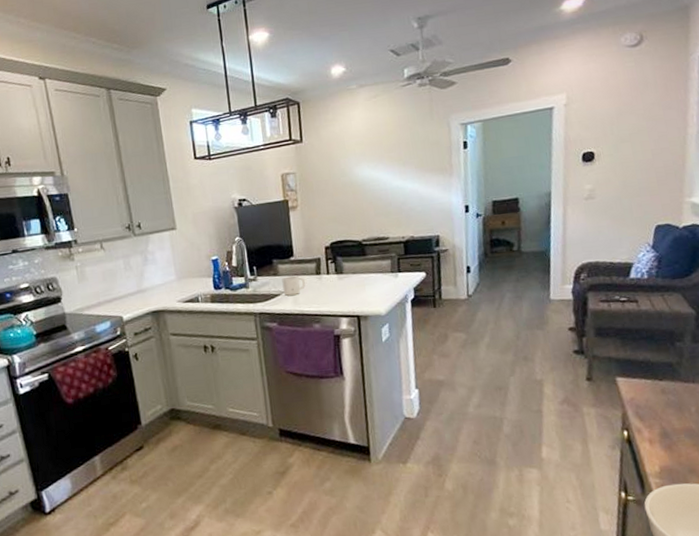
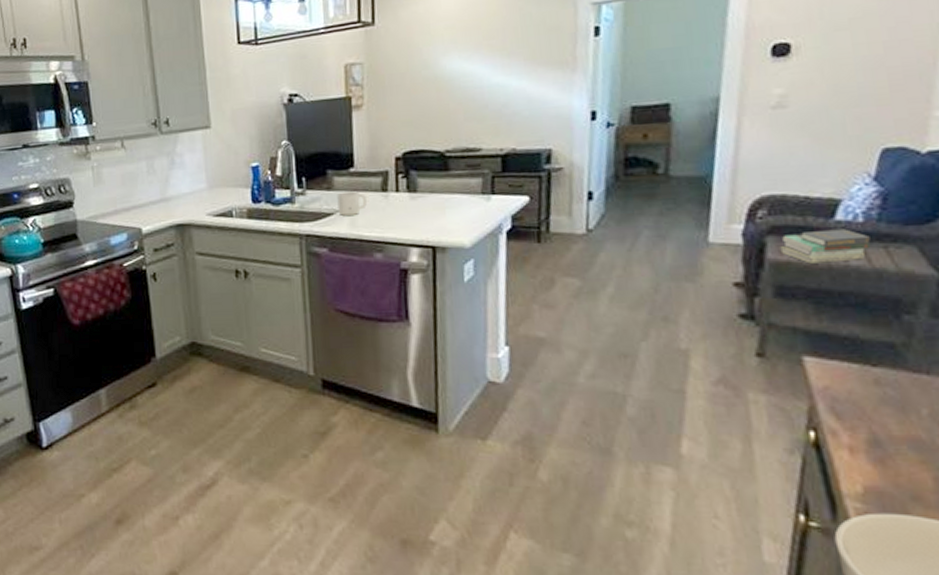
books: none [597,284,653,310] -> present [780,228,871,264]

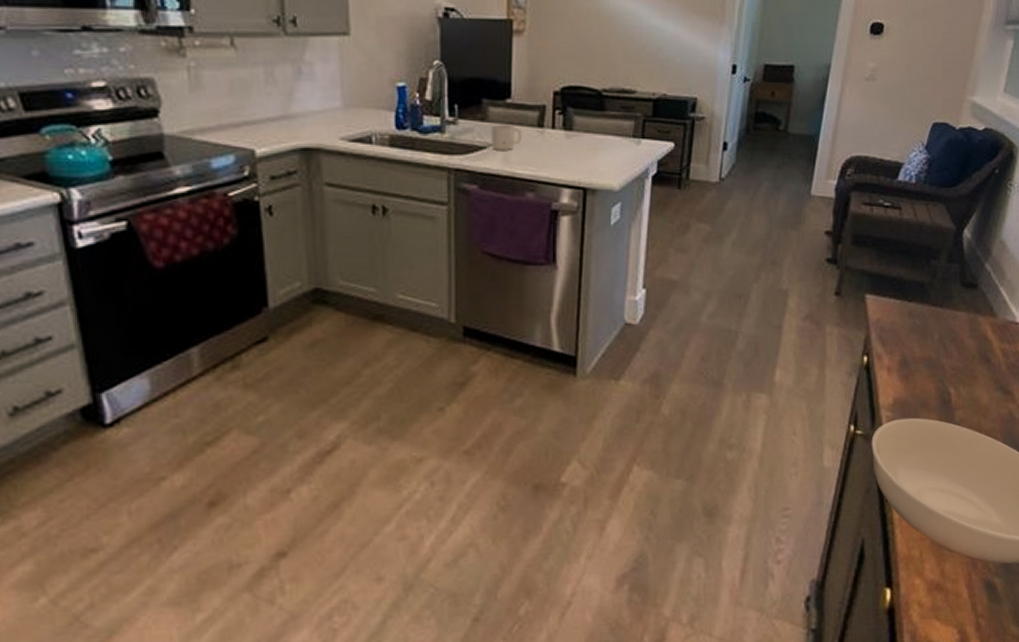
books: present [780,228,871,264] -> none [860,188,918,216]

